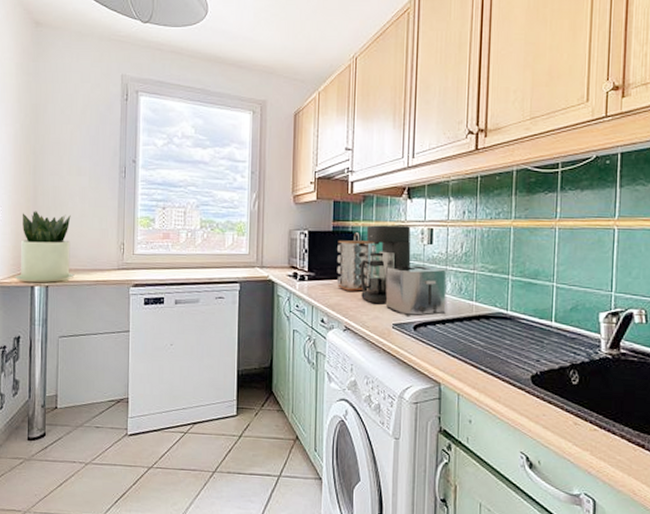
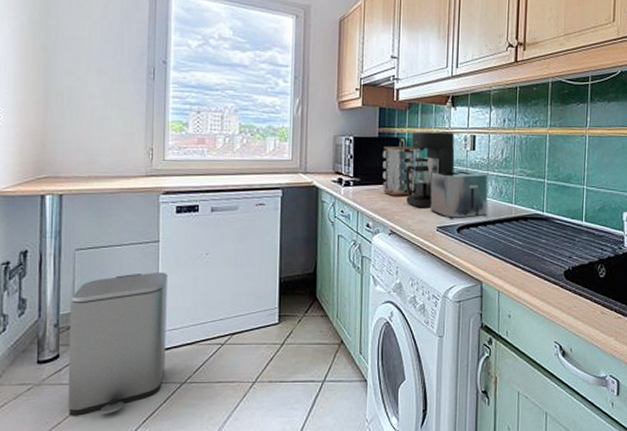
planter: present [15,211,75,283] -> none [21,113,95,192]
pedal bin: none [52,360,137,492] -> present [67,271,167,416]

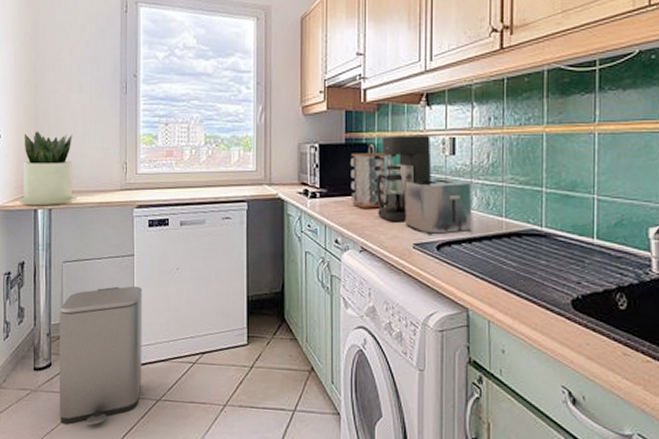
planter: none [21,113,95,192] -> present [18,131,78,206]

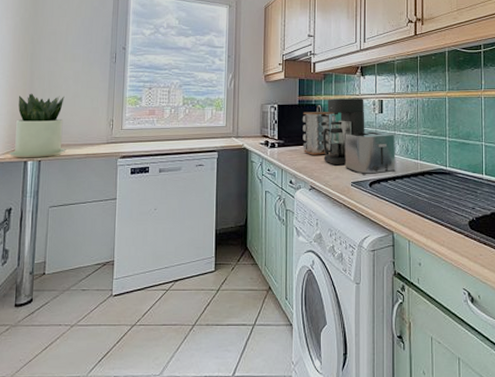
pedal bin: present [59,285,142,425] -> none [37,225,122,355]

